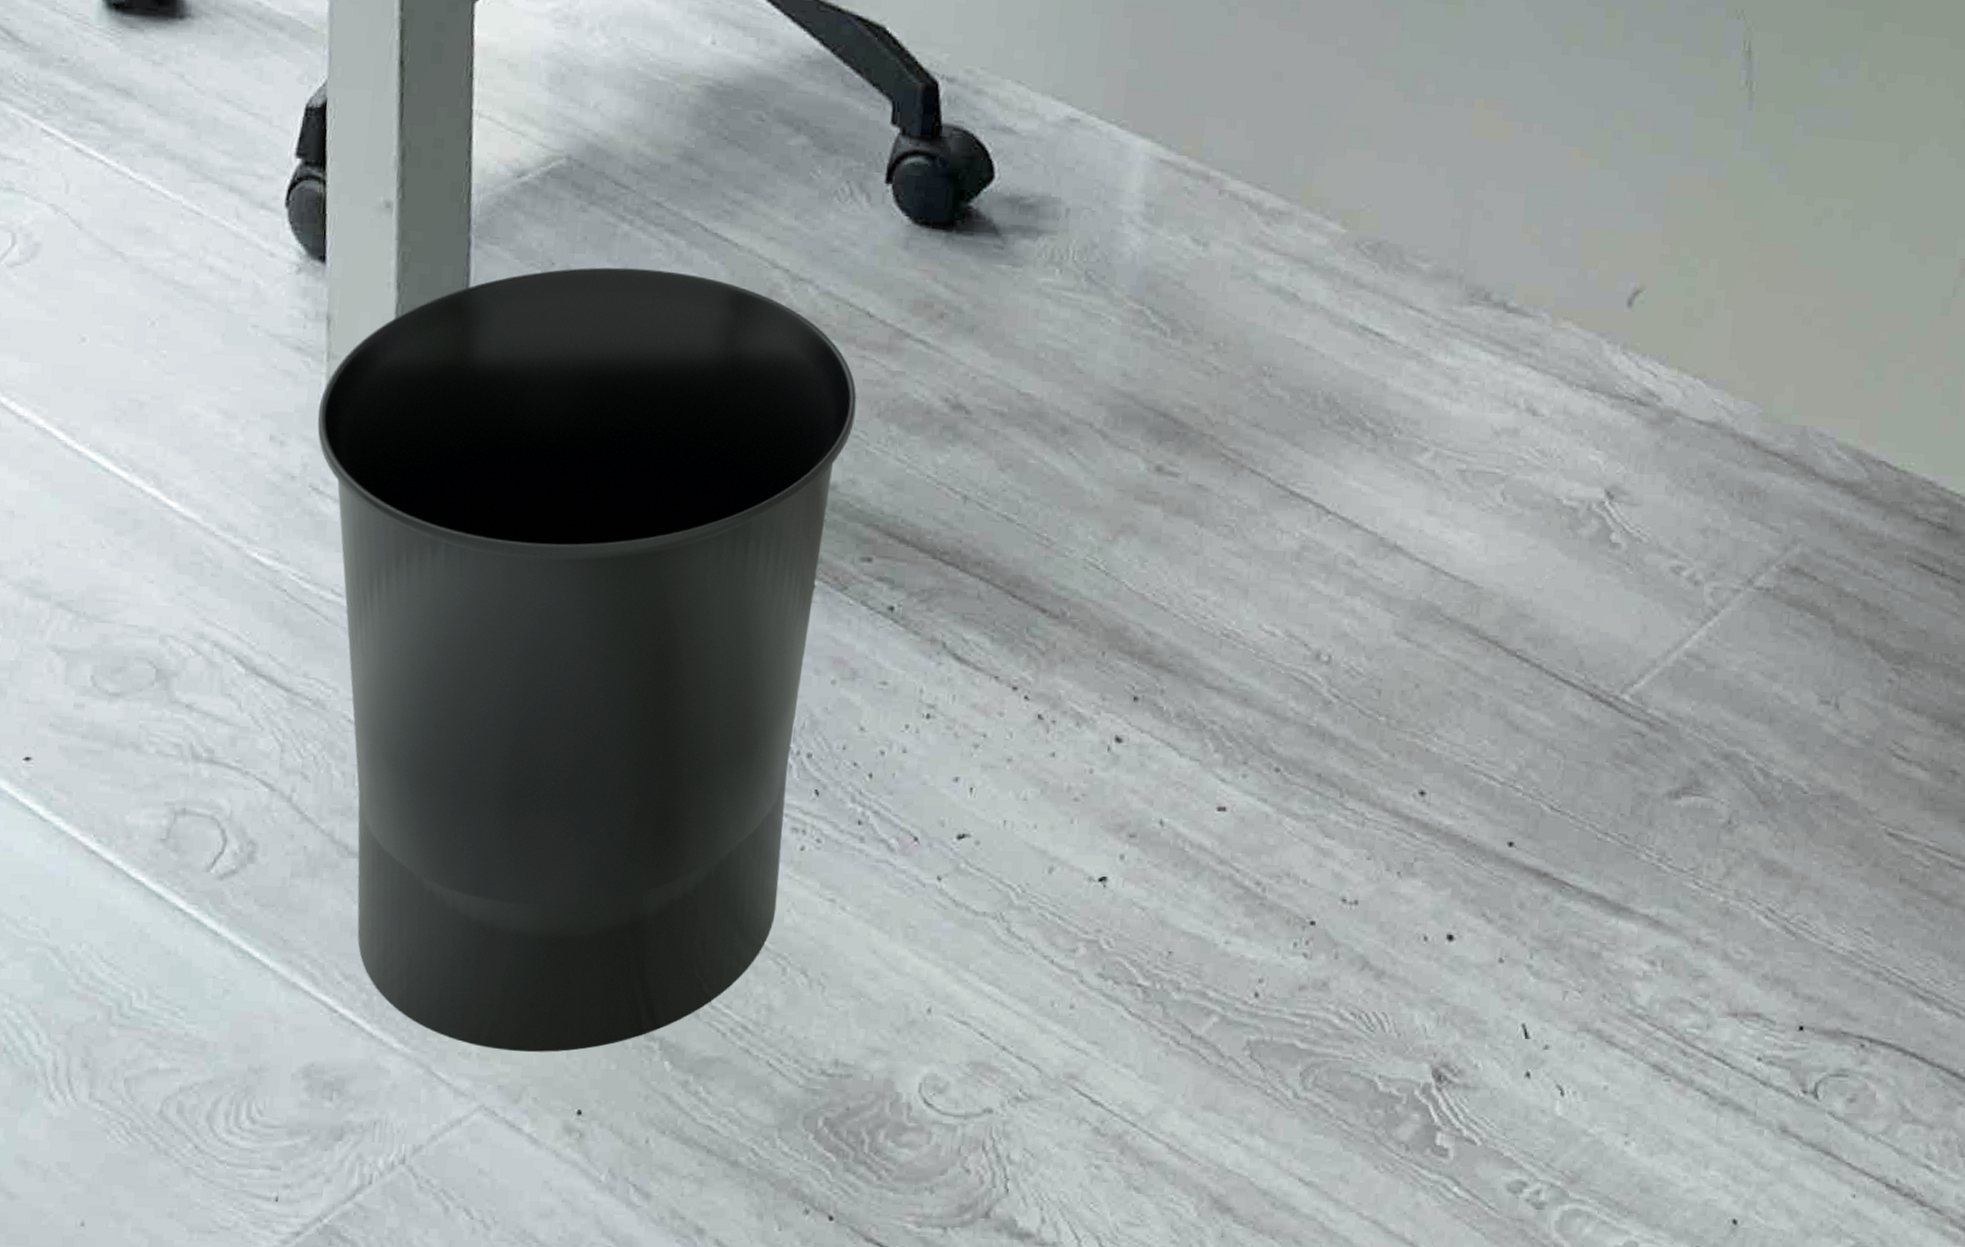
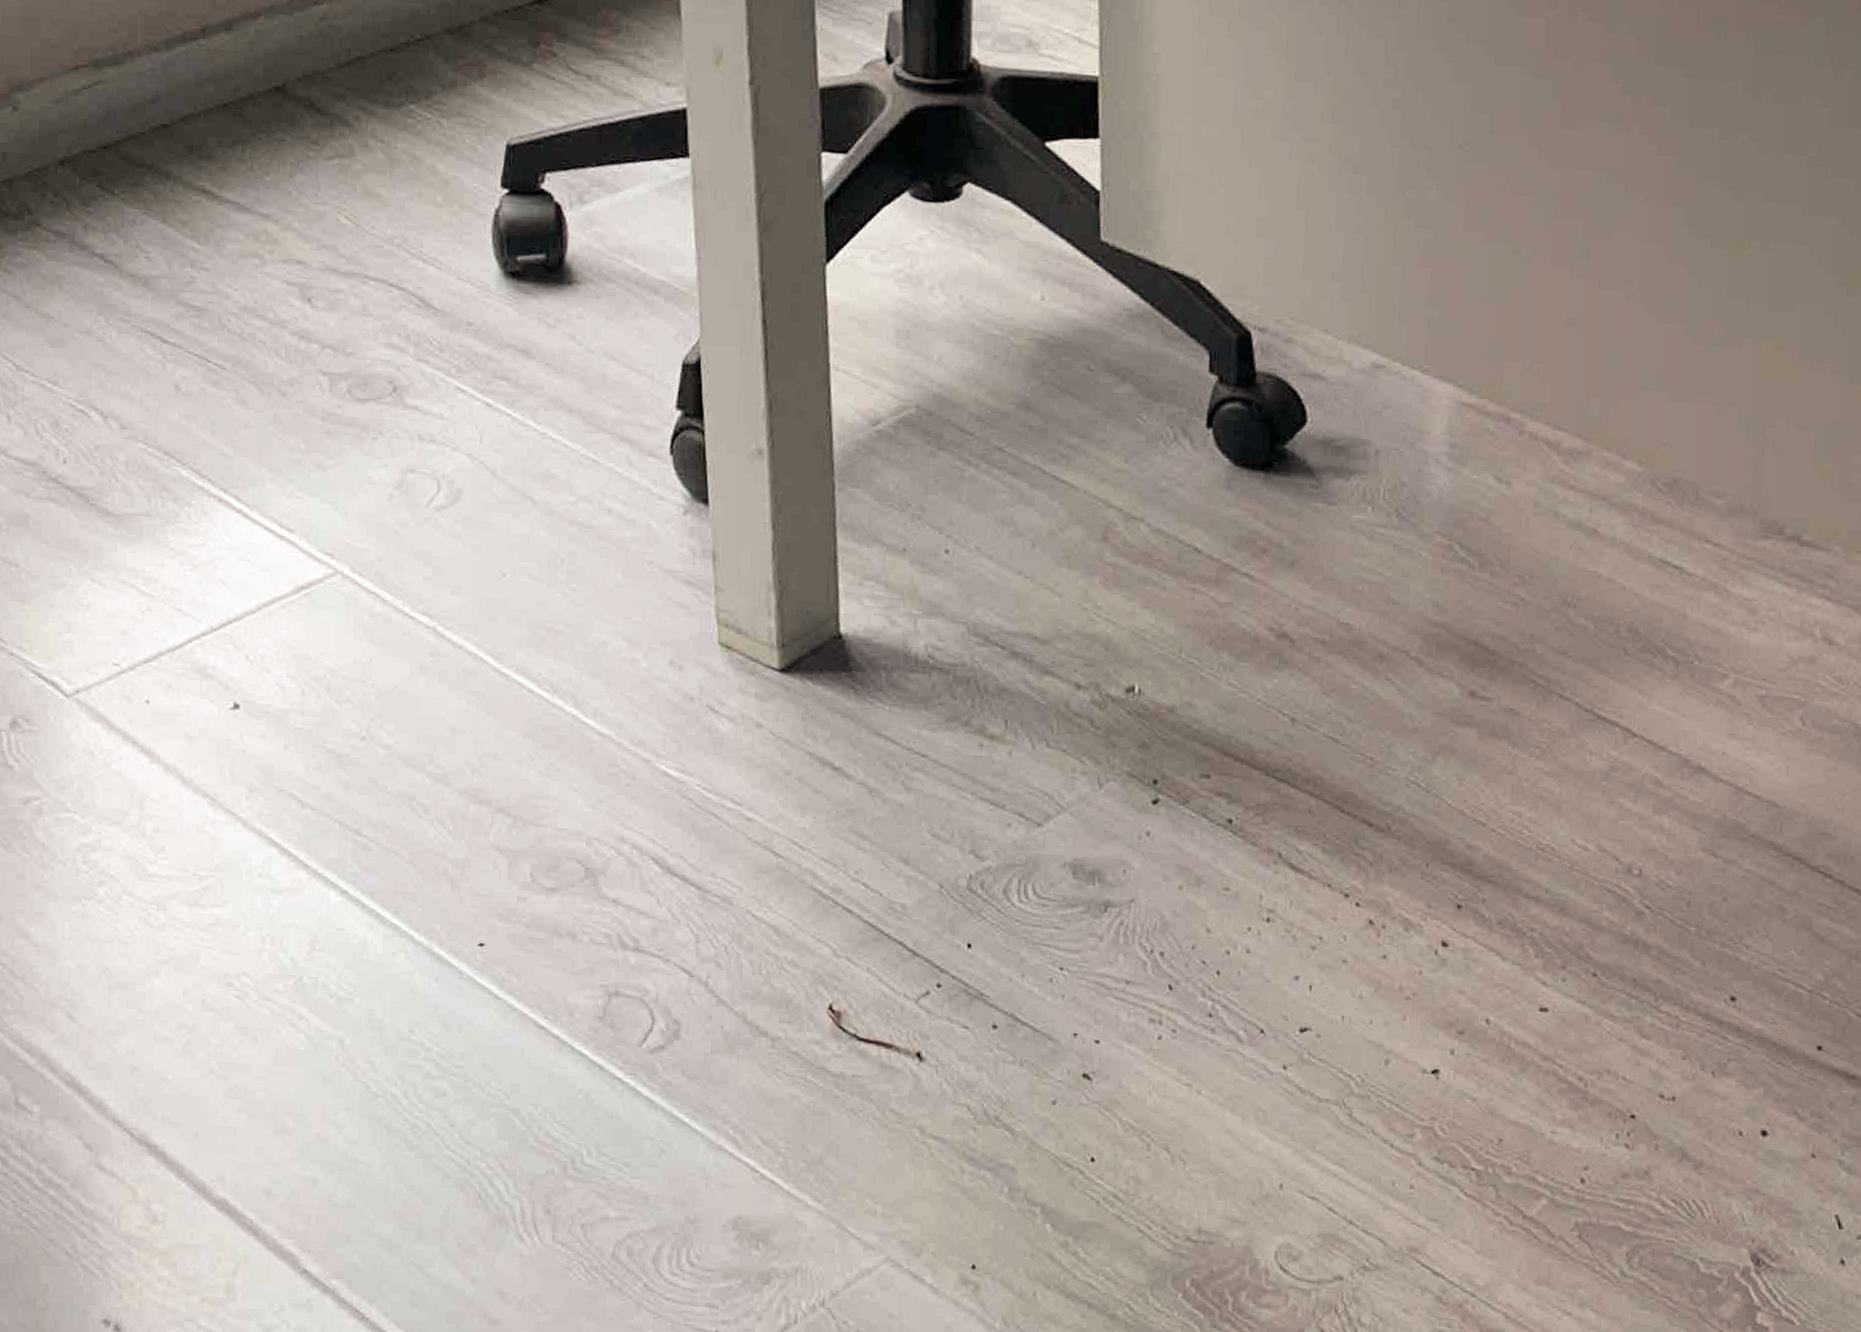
waste bin: present [317,267,857,1052] -> none [709,507,1190,1213]

